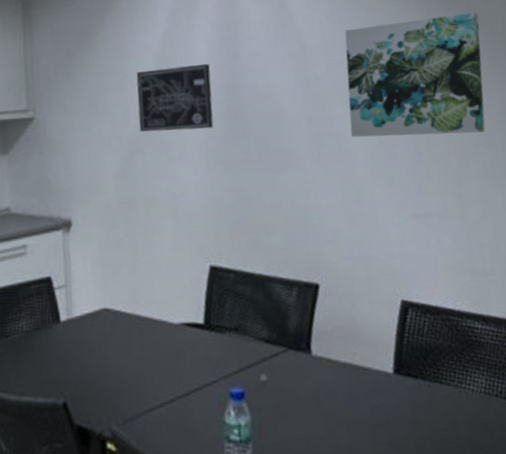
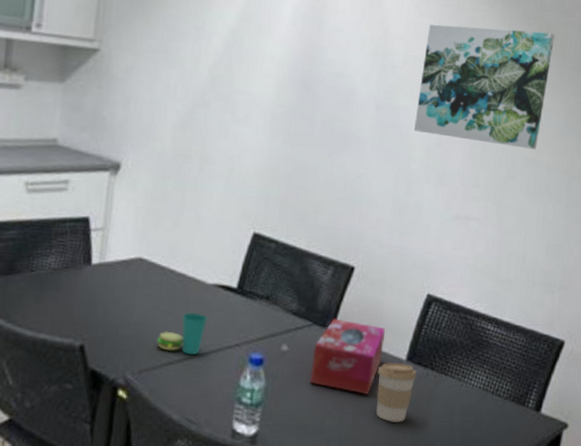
cup: none [135,355,182,398] -> present [156,312,209,354]
wall art: present [136,63,214,132] -> none [208,23,291,97]
tissue box: none [293,340,367,415] -> present [310,318,386,394]
coffee cup: none [365,377,409,442] -> present [375,362,417,423]

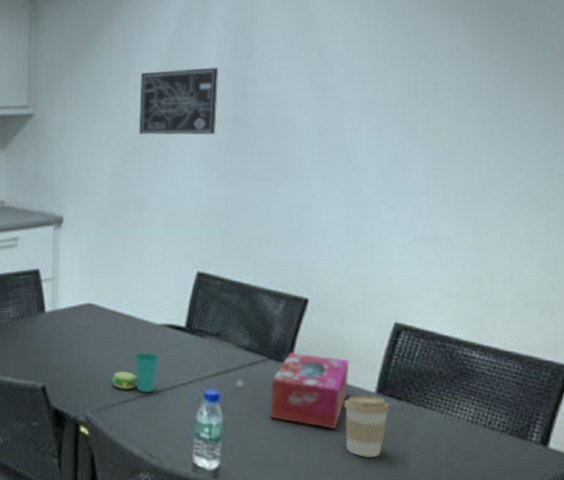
wall art: none [208,23,291,97] -> present [138,67,218,136]
wall art: present [413,24,555,149] -> none [363,22,530,156]

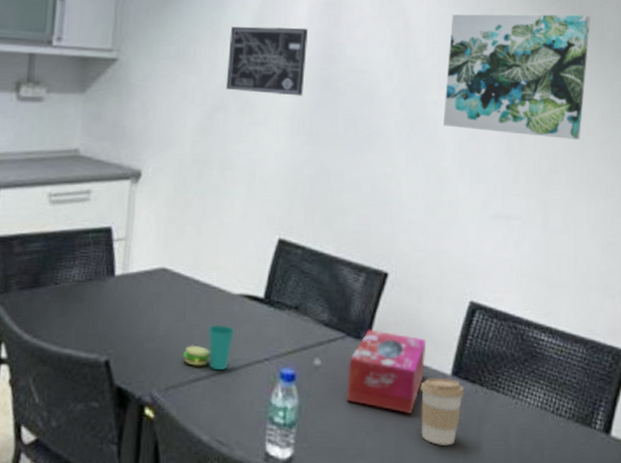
wall art: none [363,22,530,156] -> present [442,14,590,140]

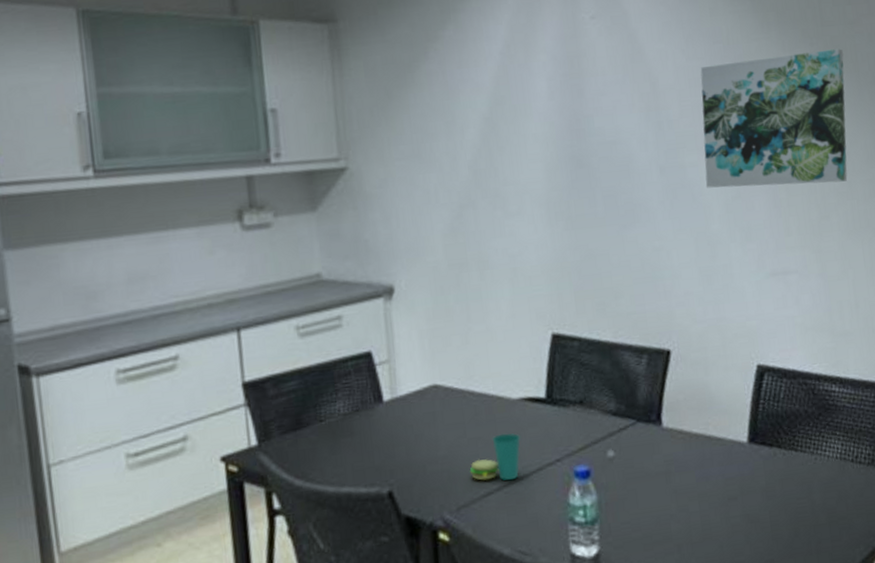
wall art: present [226,26,308,96] -> none [466,104,555,183]
tissue box: present [346,329,427,414] -> none [643,410,721,489]
coffee cup: present [420,377,465,446] -> none [718,446,764,514]

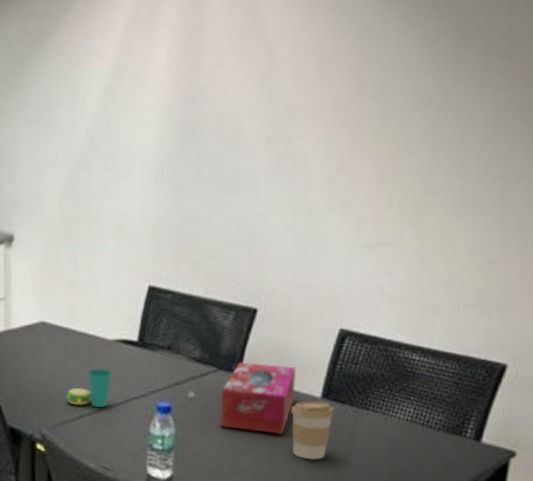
tissue box: none [643,410,721,489] -> present [219,362,297,434]
wall art: present [700,48,848,188] -> none [311,22,476,160]
coffee cup: none [718,446,764,514] -> present [291,400,335,460]

